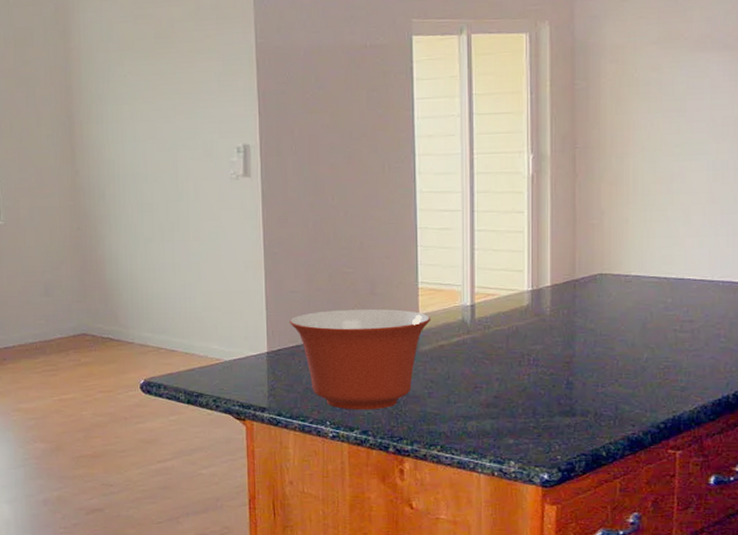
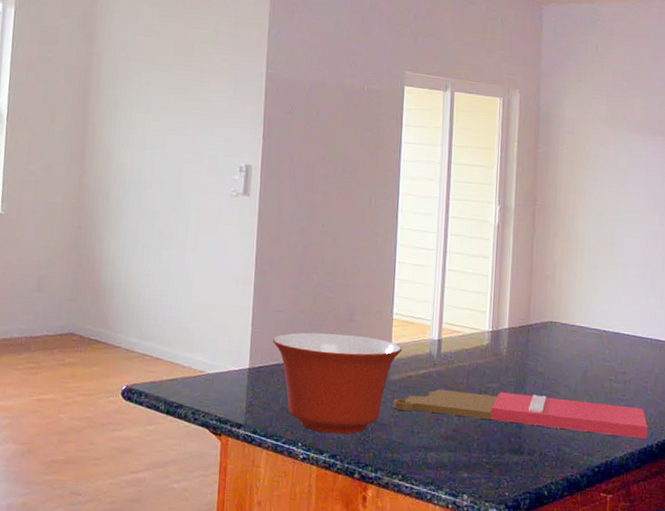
cutting board: none [425,353,722,389] -> present [393,389,648,439]

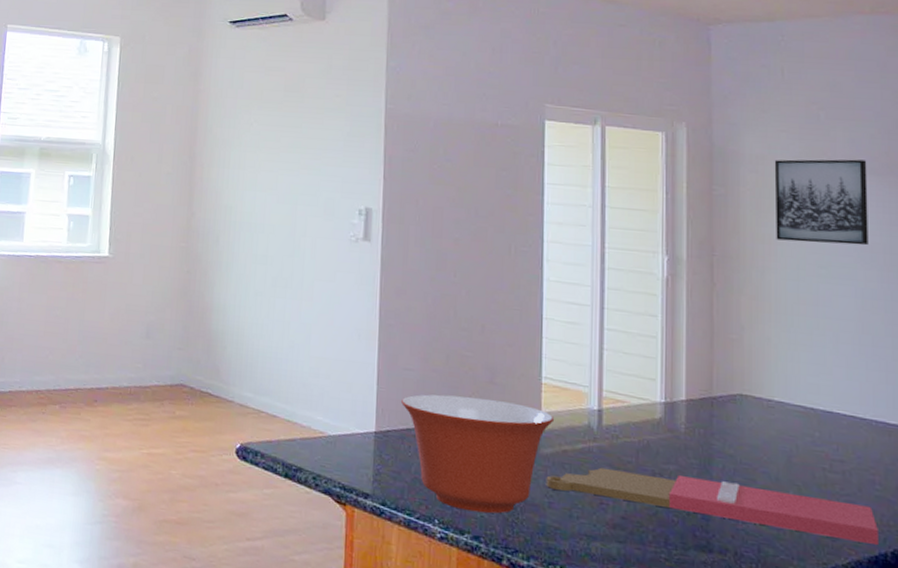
wall art: none [584,122,656,195] -> present [774,159,868,246]

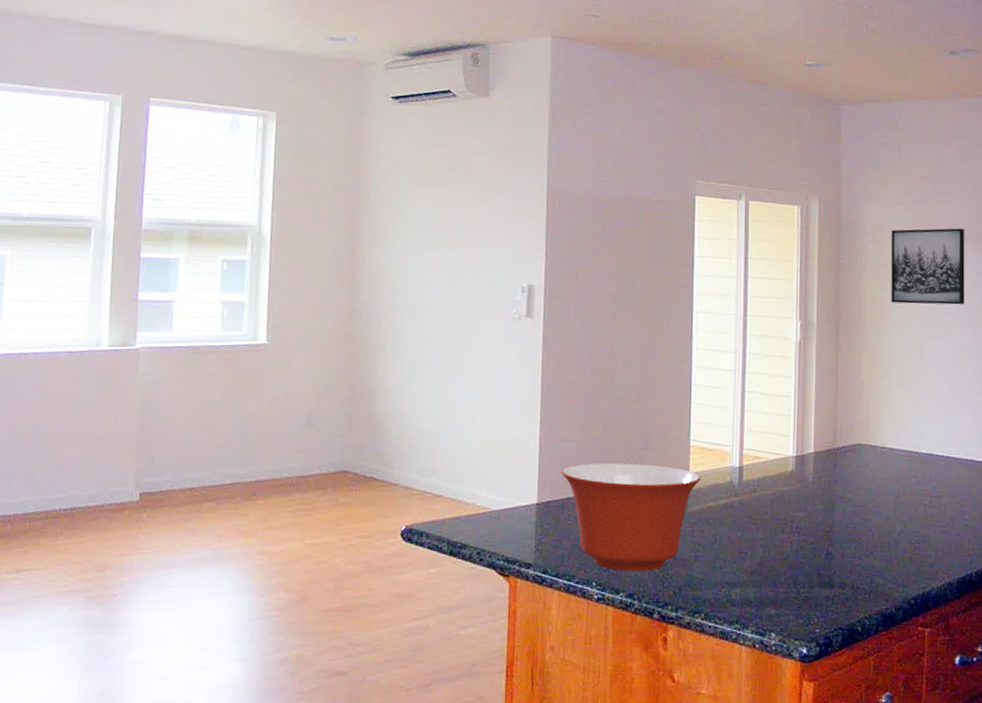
cutting board: present [546,467,878,545] -> none [693,520,966,567]

